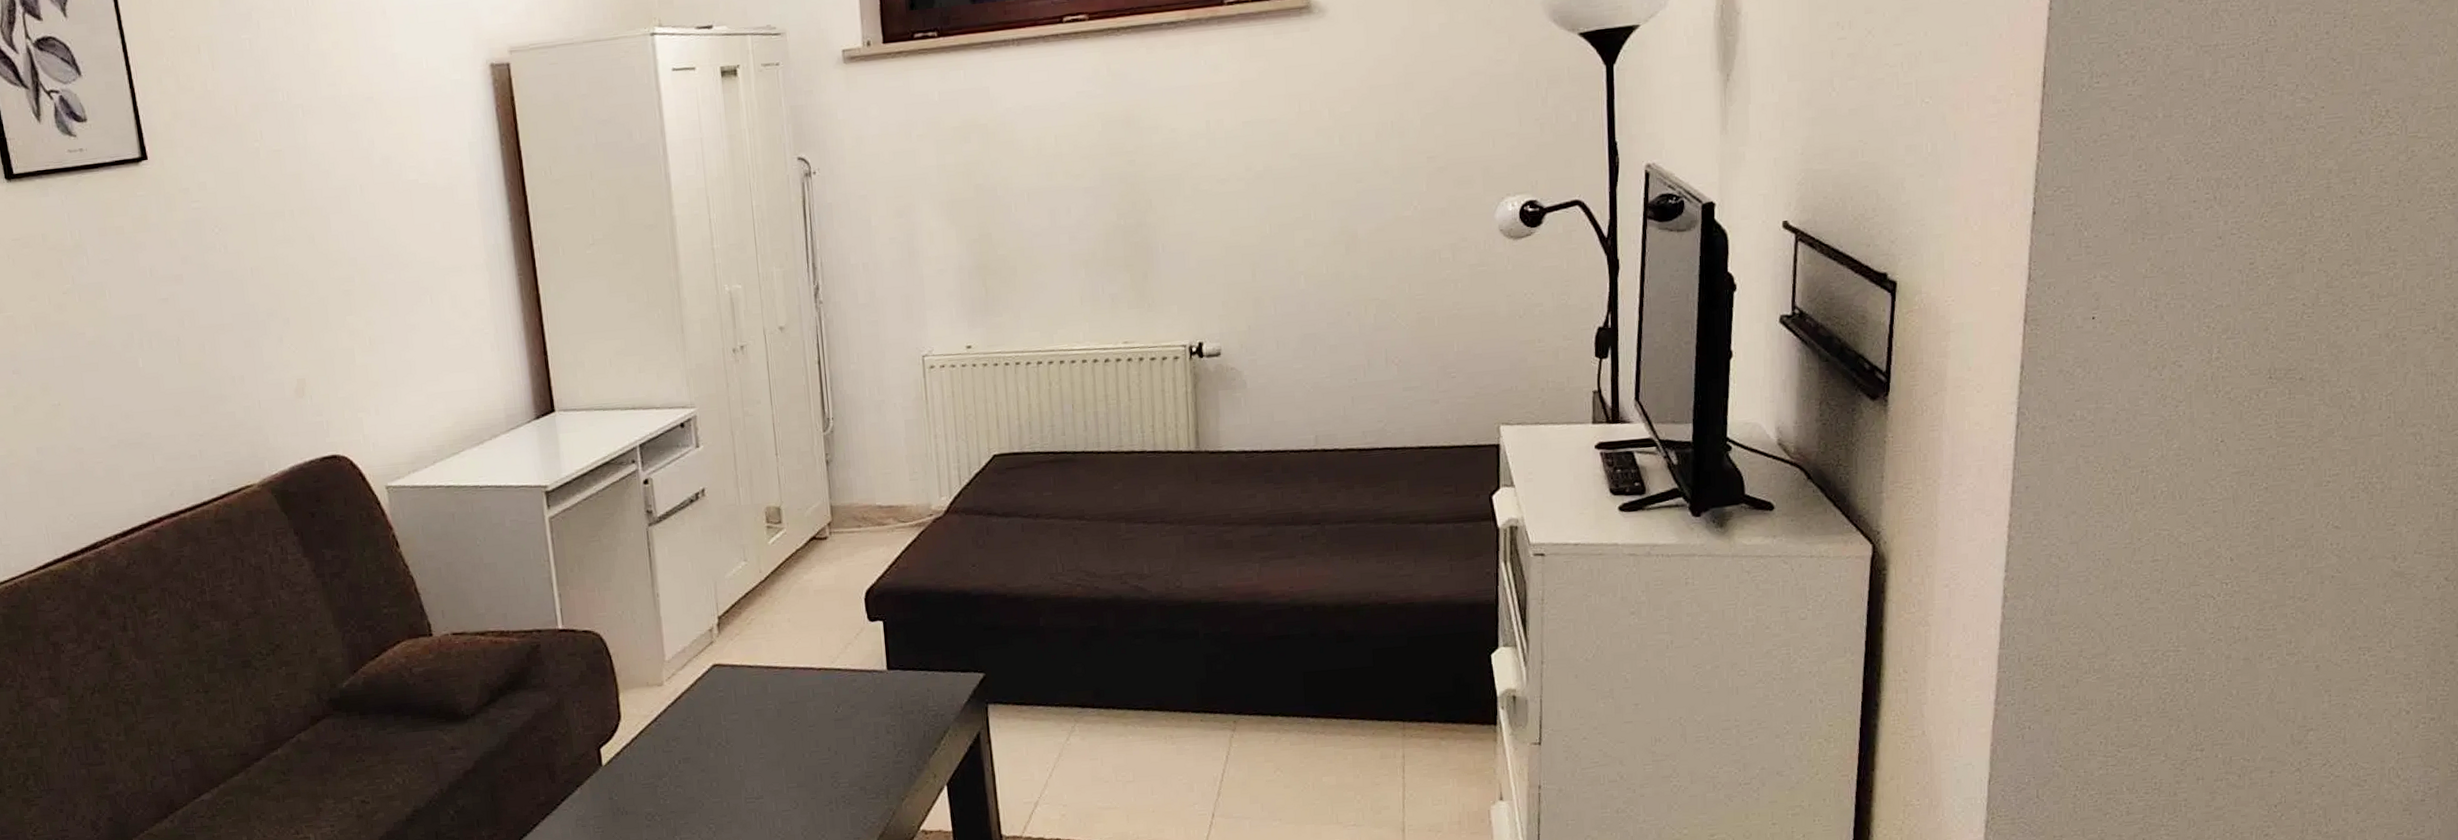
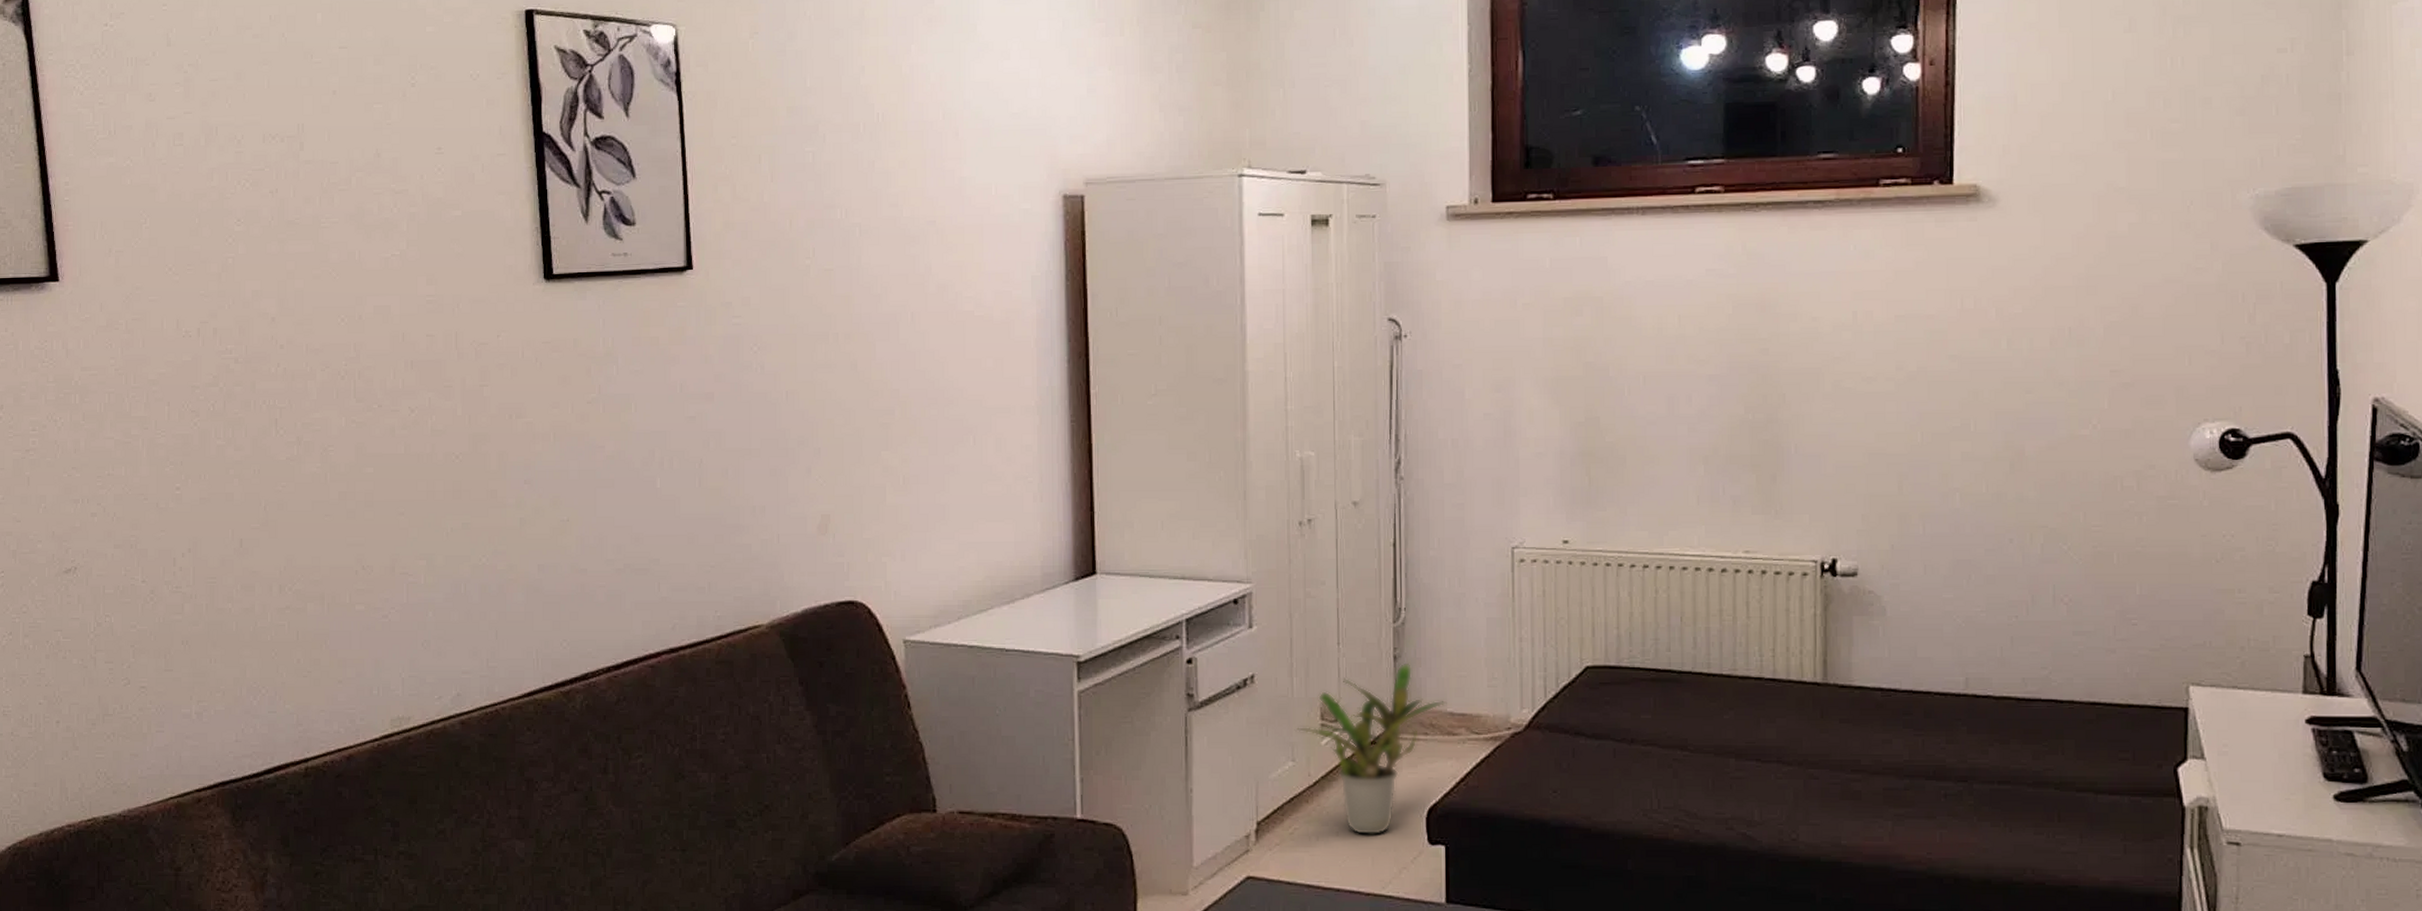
potted plant: none [744,465,876,620] -> present [1294,662,1447,836]

